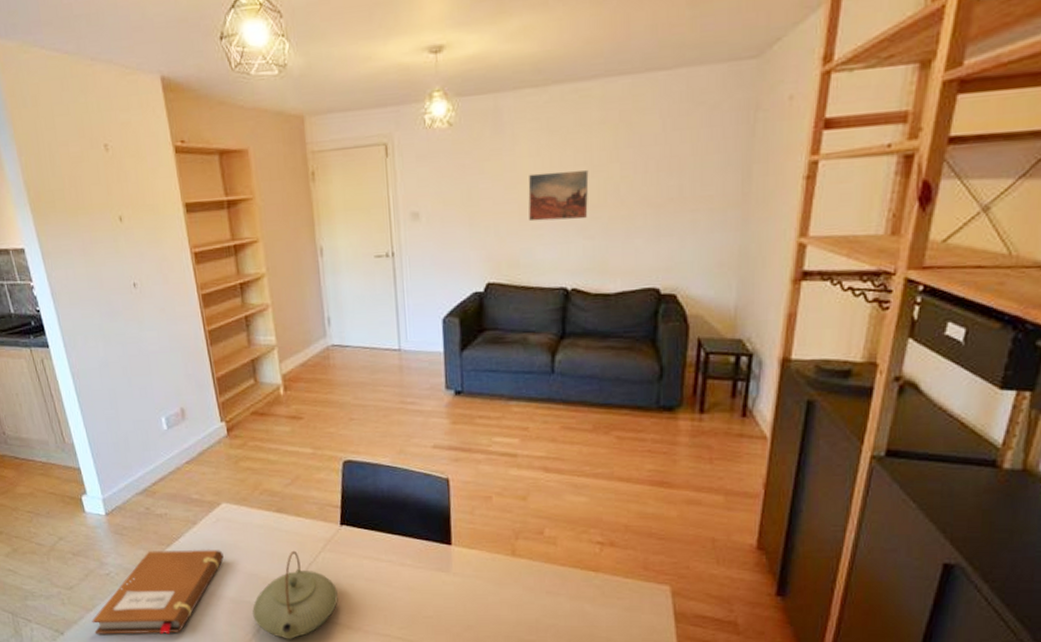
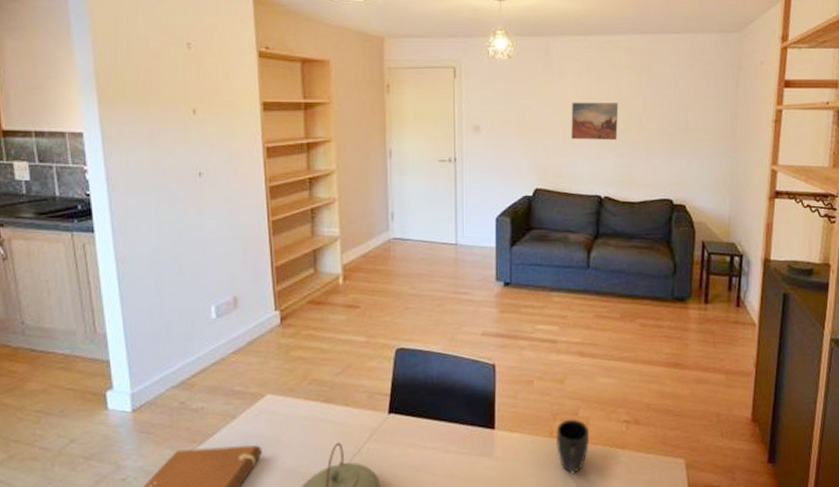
mug: none [518,538,558,595] -> present [555,419,590,475]

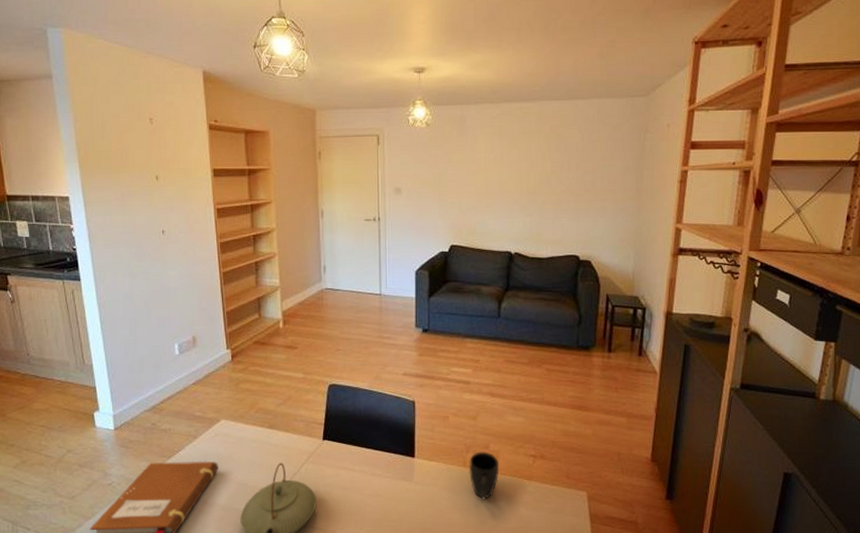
wall art: present [571,102,619,141] -> none [484,165,529,201]

